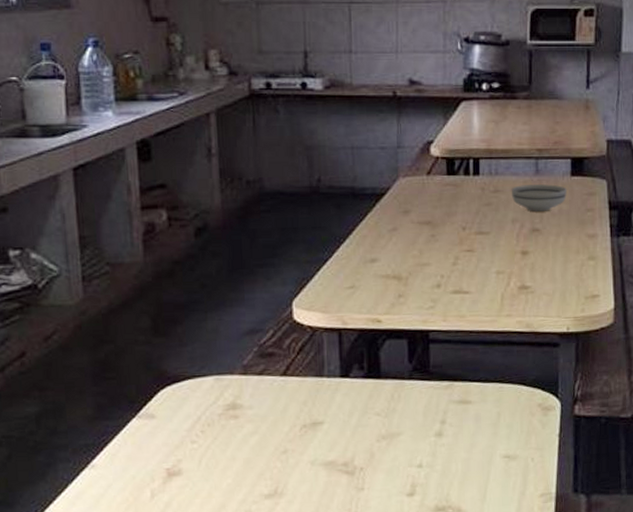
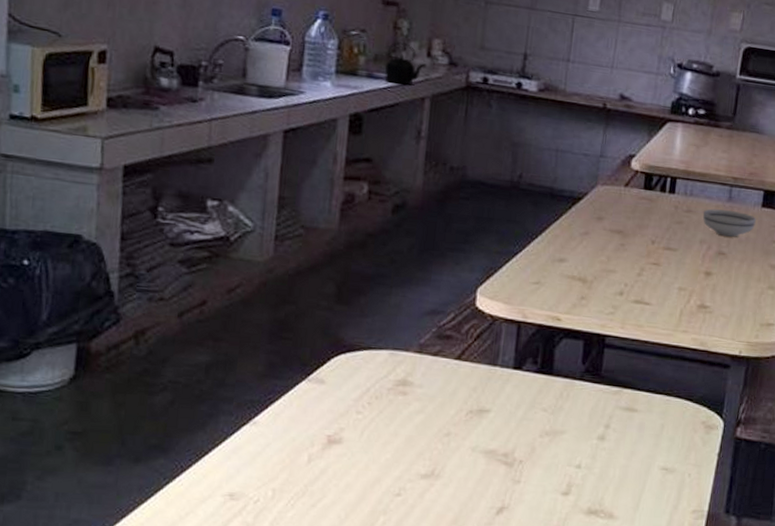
kettle: none [164,59,207,102] -> present [385,42,427,85]

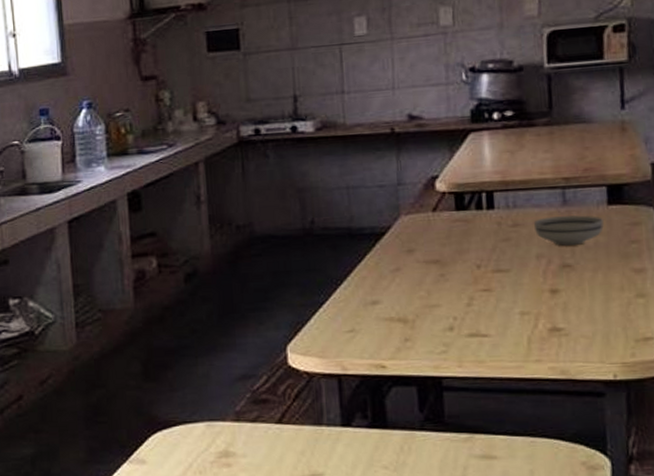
kettle: present [385,42,427,85] -> none [153,113,195,155]

